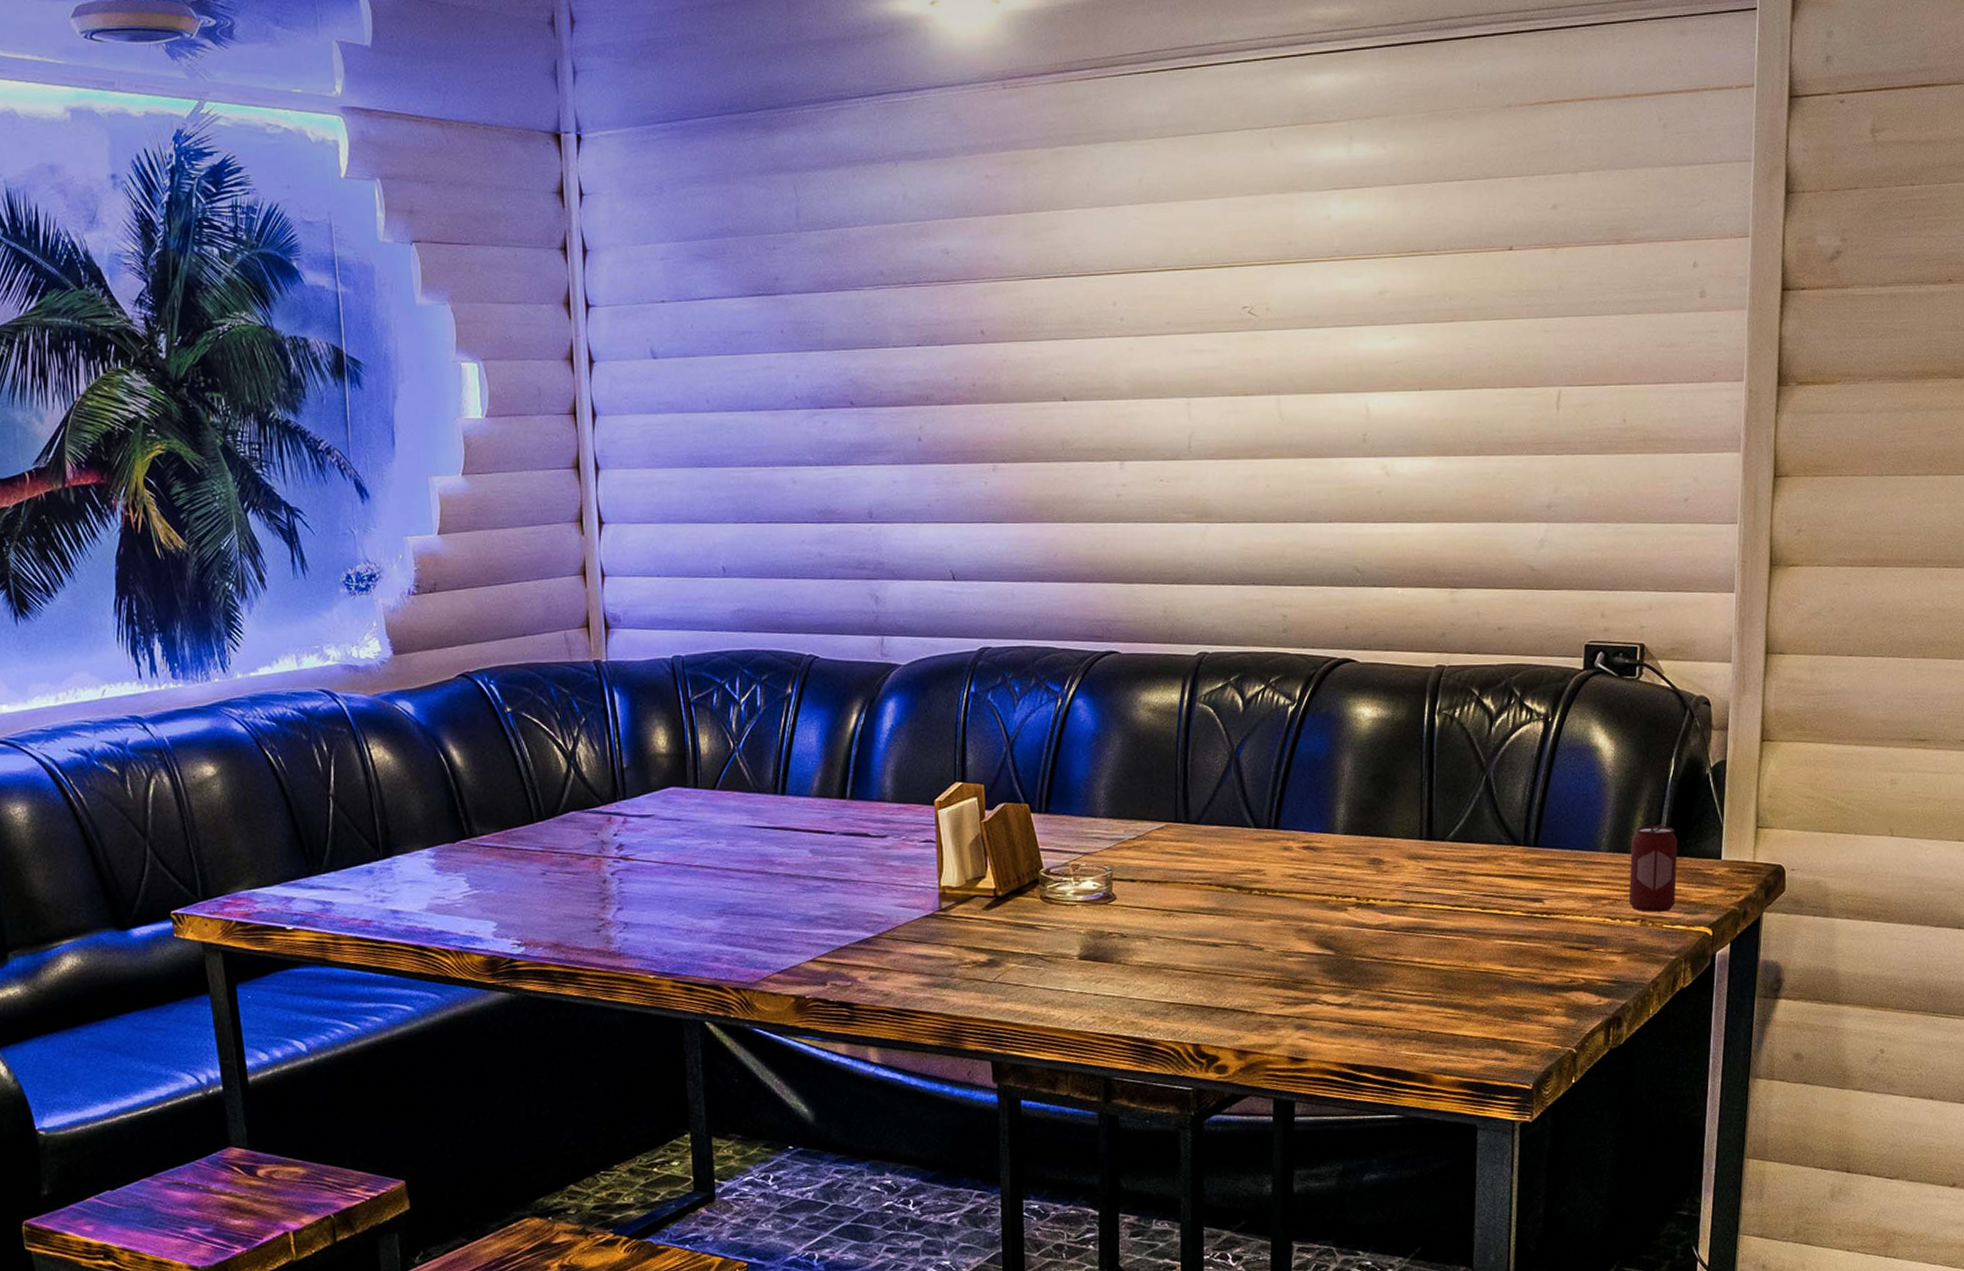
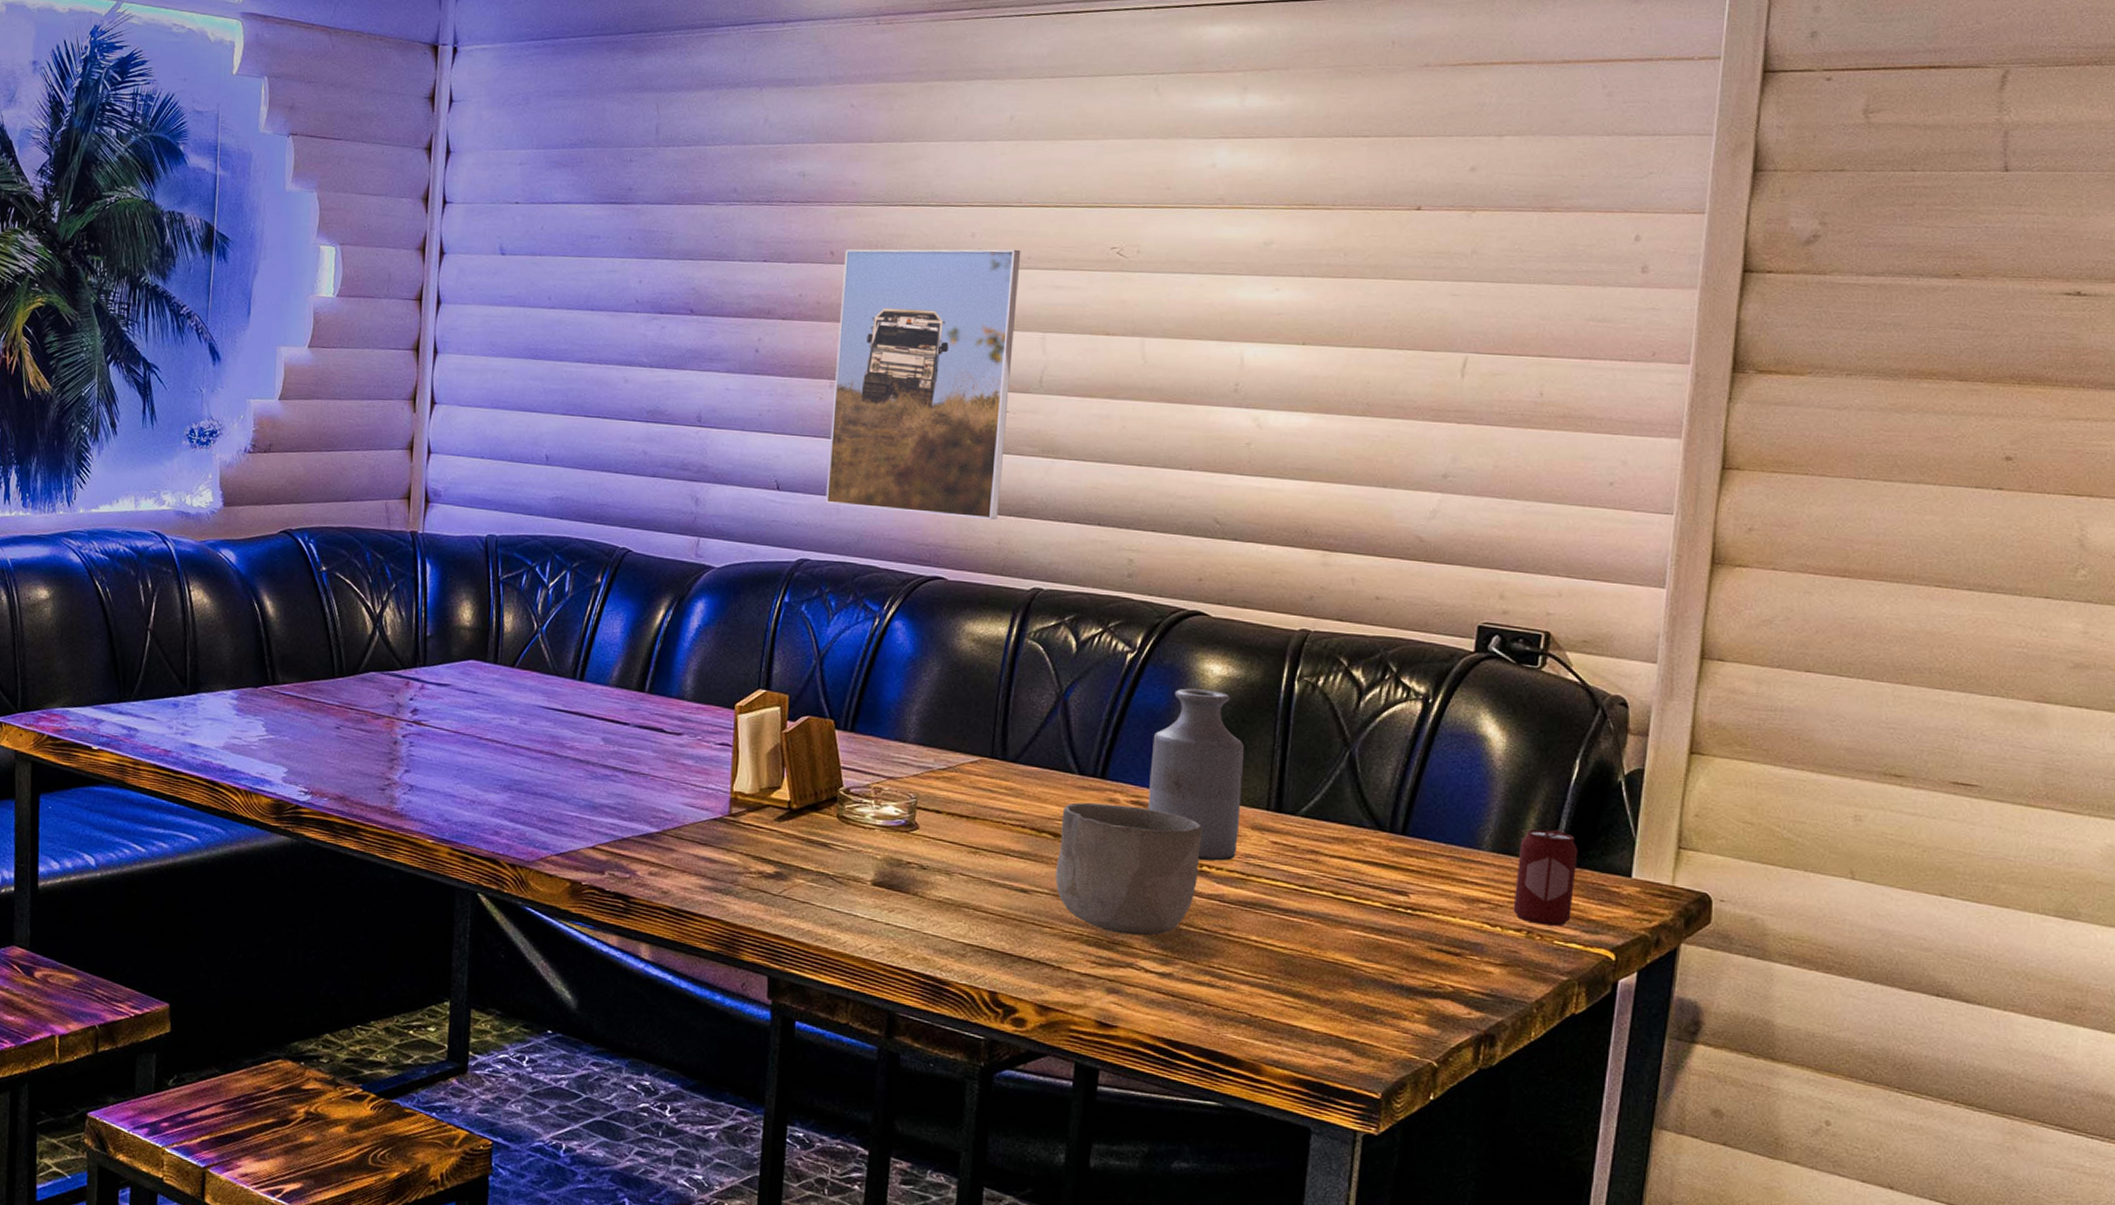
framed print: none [994,315,1162,590] -> present [825,249,1021,521]
bowl: none [1242,851,1367,973] -> present [1055,802,1203,936]
bottle: none [1317,732,1398,893] -> present [1148,688,1244,861]

